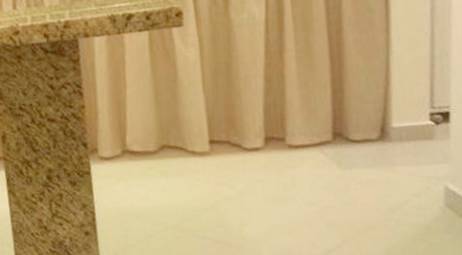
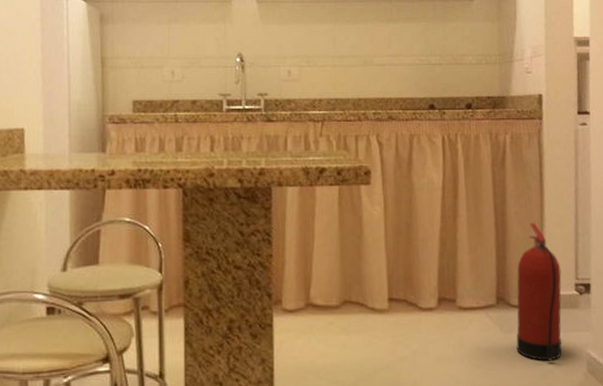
fire extinguisher: none [357,50,413,196] -> present [516,223,562,361]

